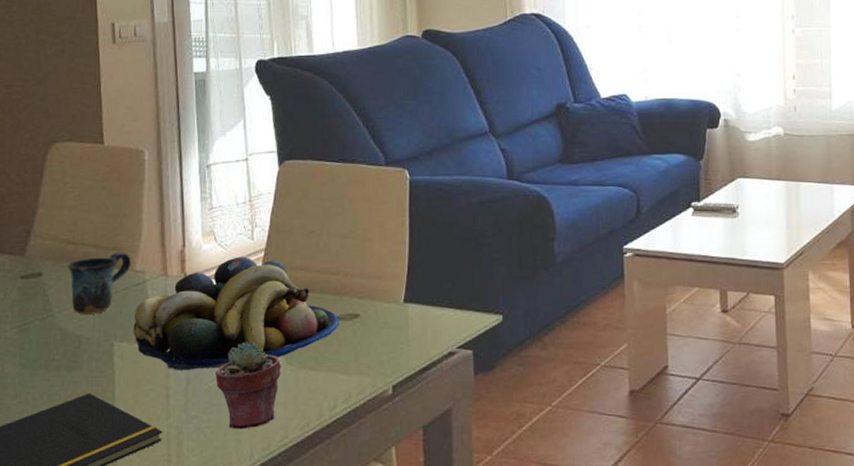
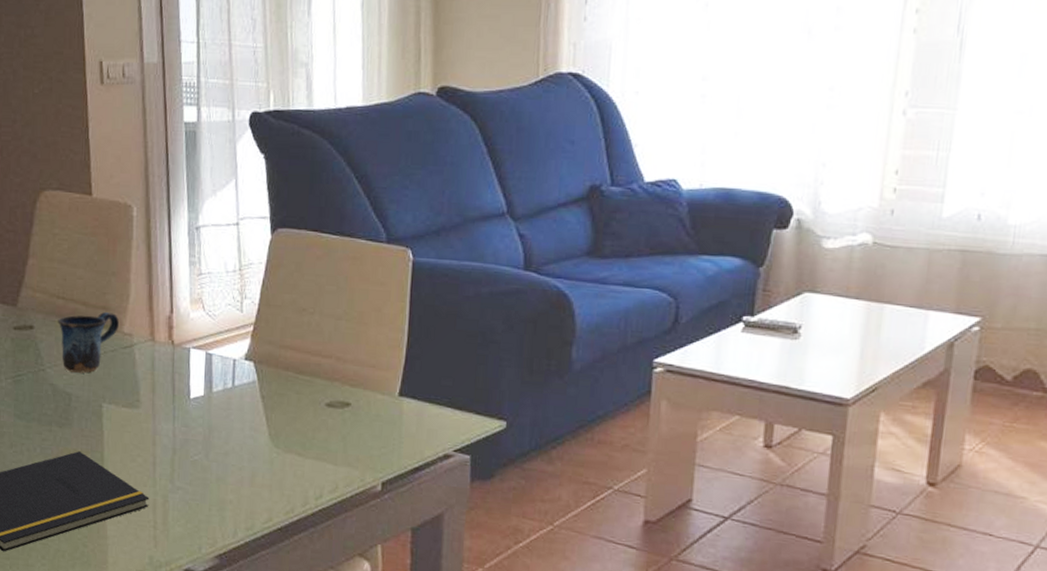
fruit bowl: present [133,256,340,371] -> none [121,328,330,443]
potted succulent: present [215,342,281,430] -> none [201,418,268,507]

